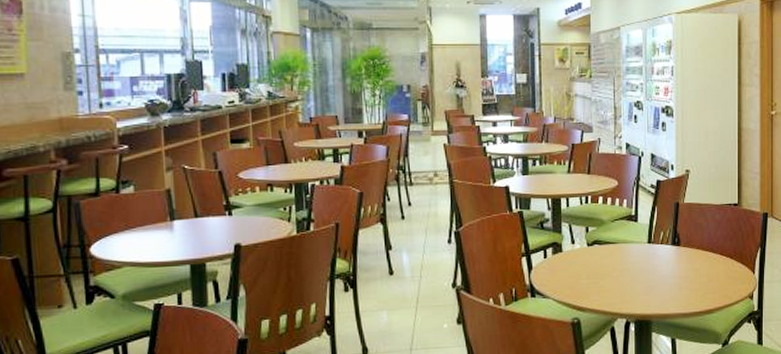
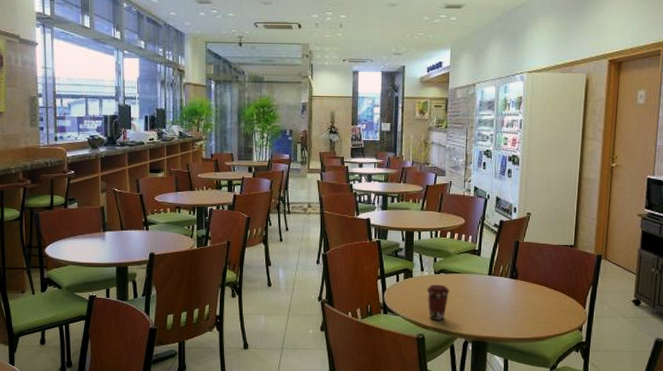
coffee cup: none [579,257,606,300] -> present [426,284,450,320]

